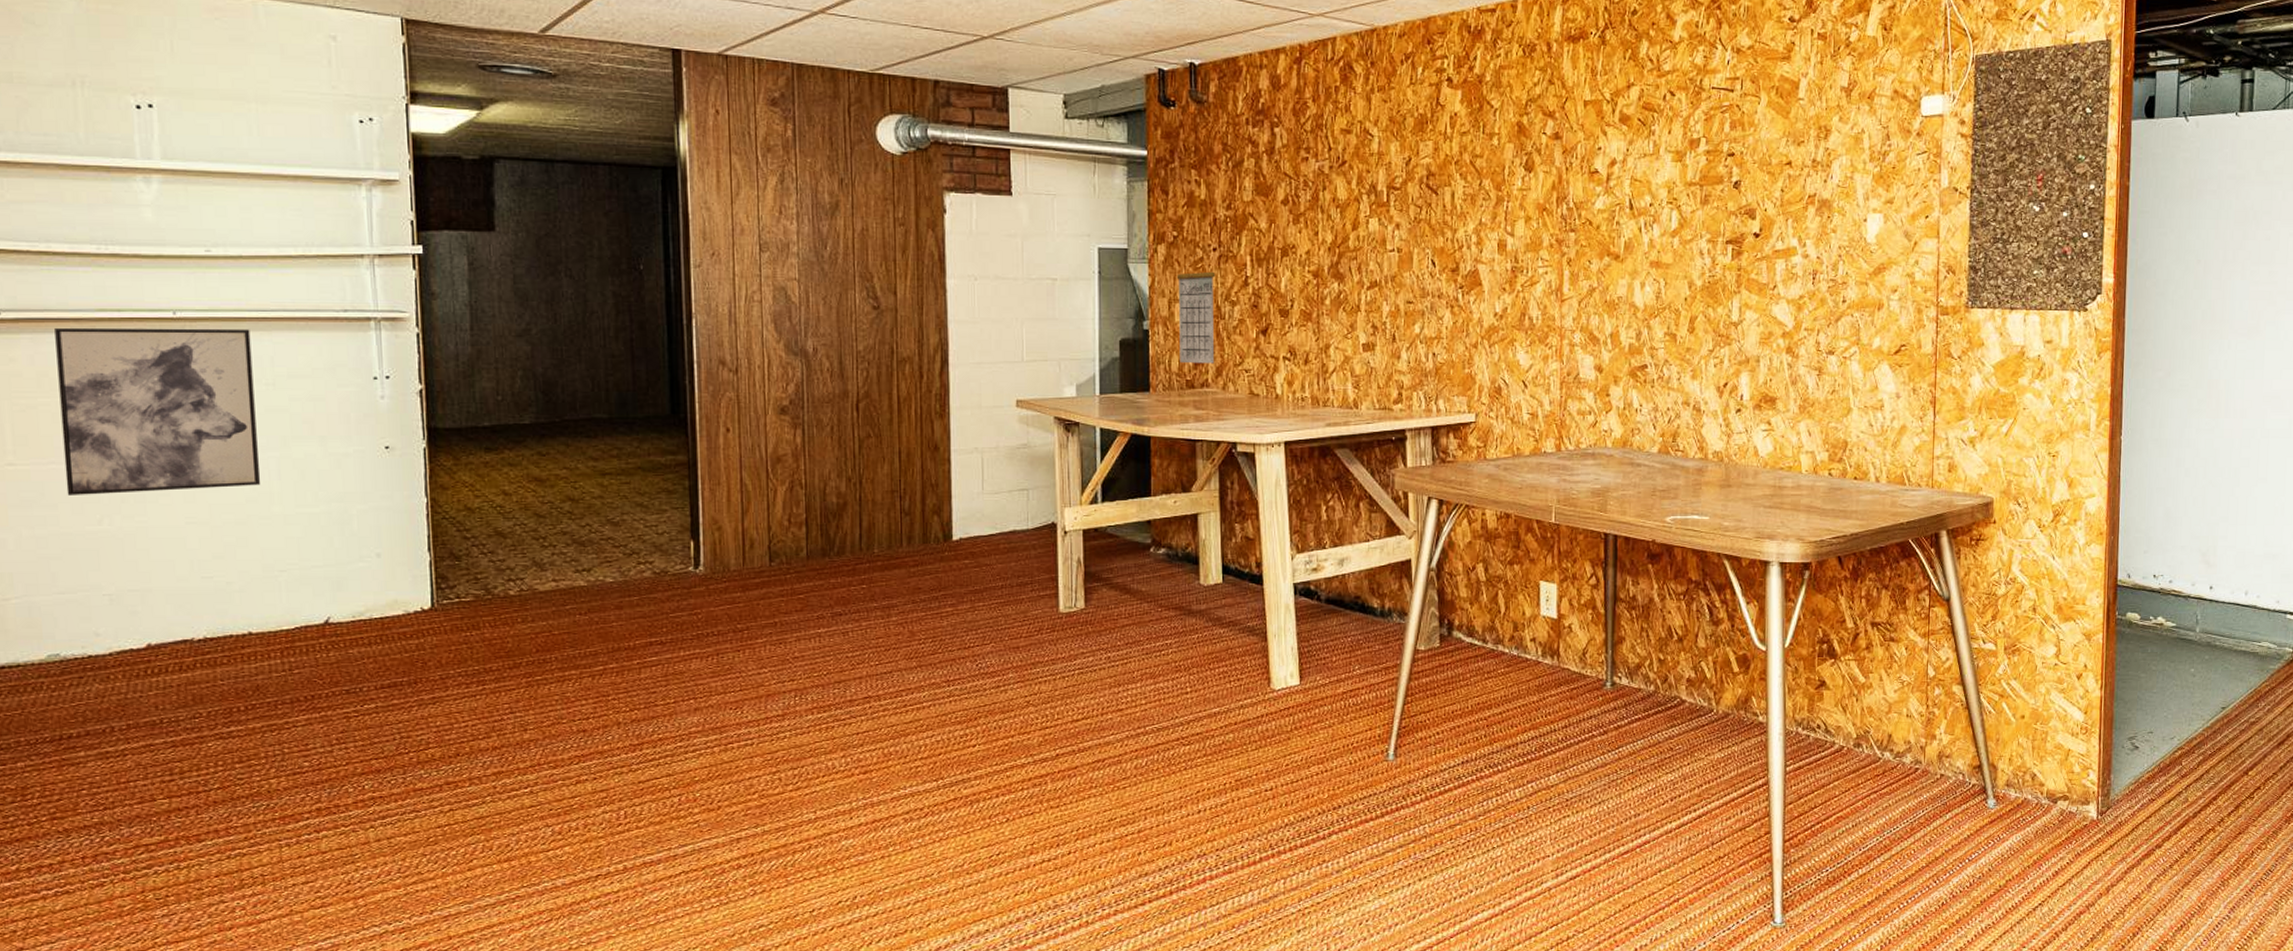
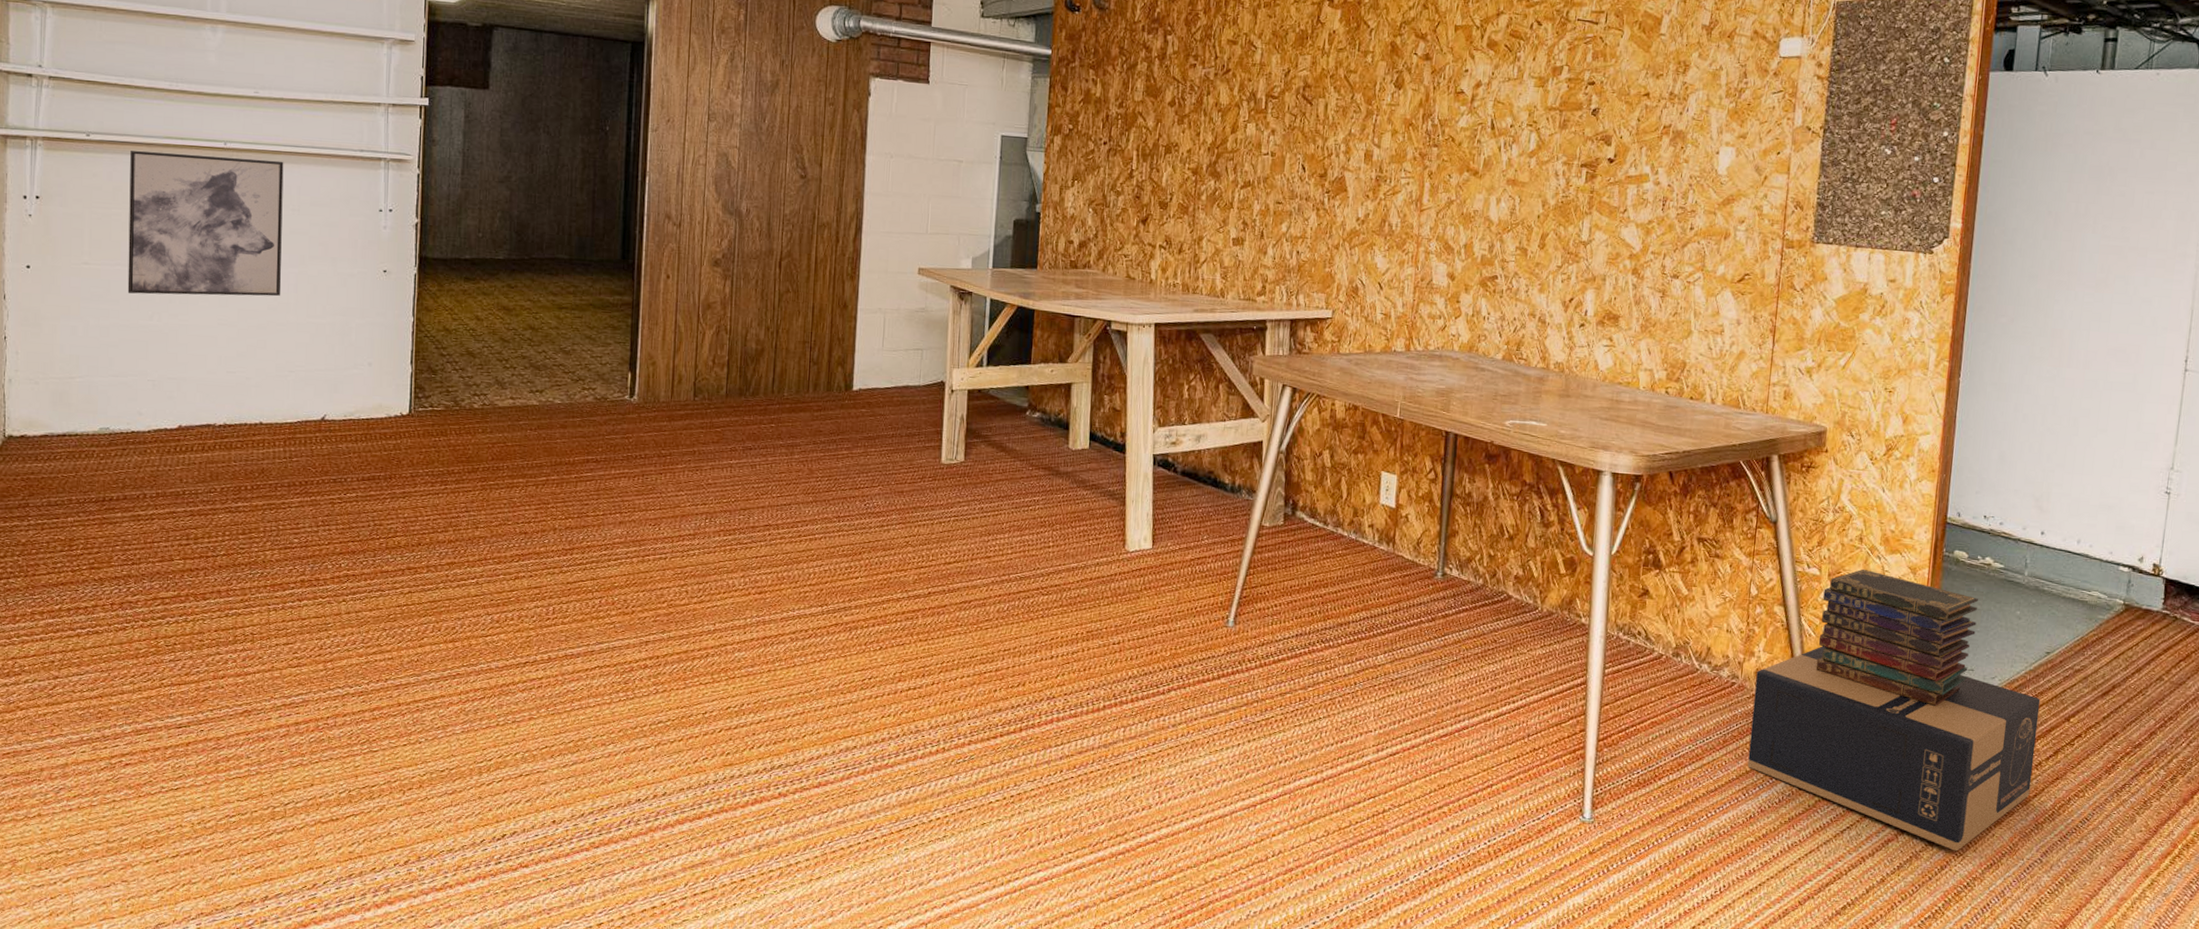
calendar: present [1176,252,1216,364] -> none [1066,145,1104,247]
cardboard box: none [1936,722,2219,917] -> present [1747,646,2041,852]
book stack: none [1998,639,2153,773] -> present [1815,569,1978,707]

